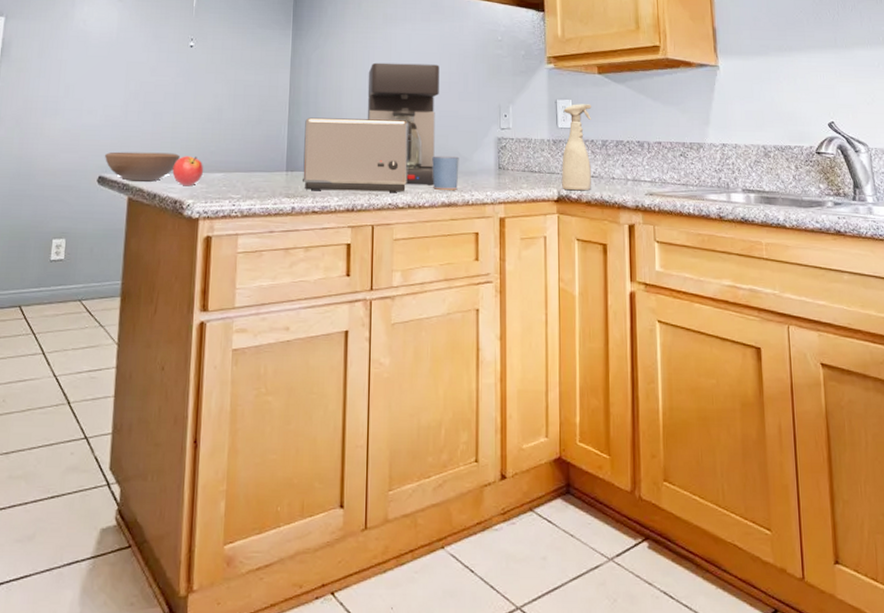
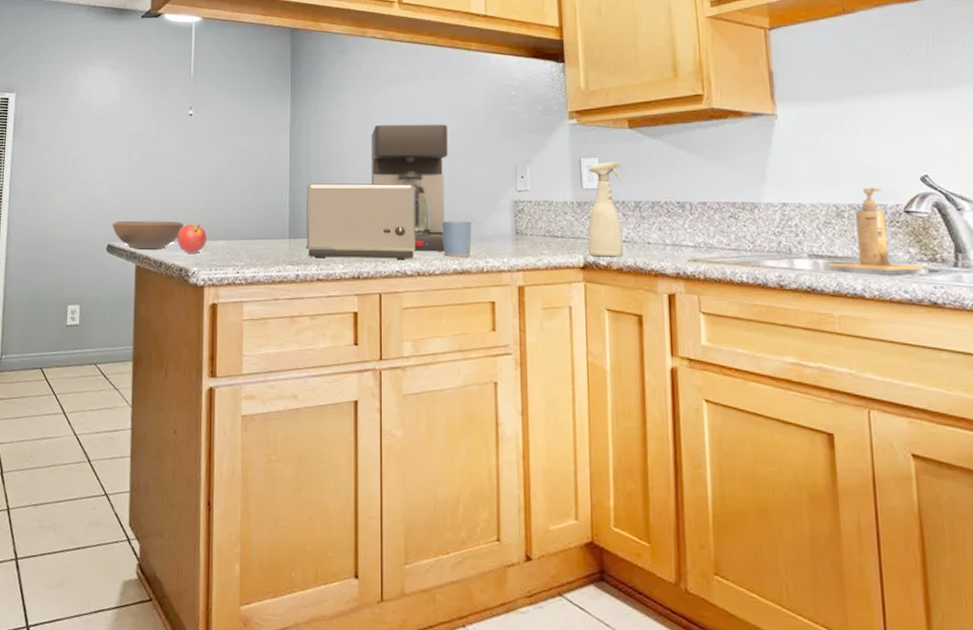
soap dispenser: none [757,131,830,204] -> present [827,187,923,271]

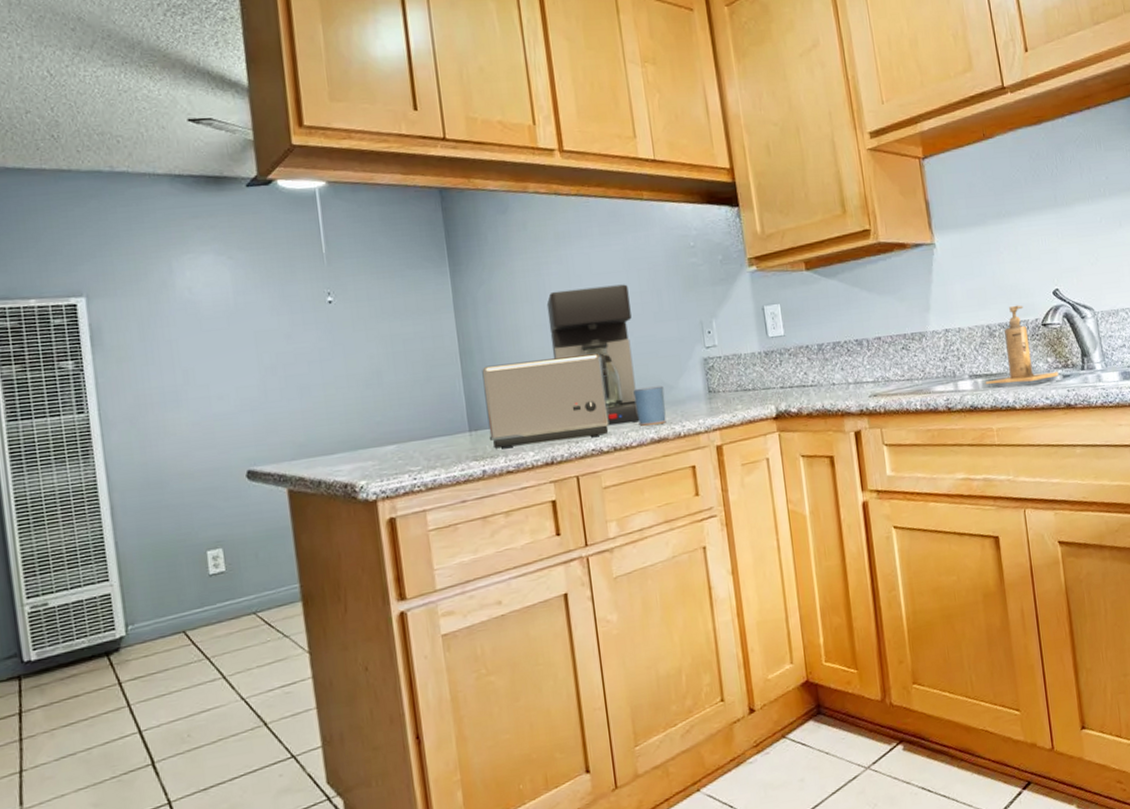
bowl: present [112,220,183,251] -> none [248,430,341,471]
fruit: present [177,224,208,254] -> none [334,430,373,467]
spray bottle: present [588,162,623,257] -> none [772,306,811,405]

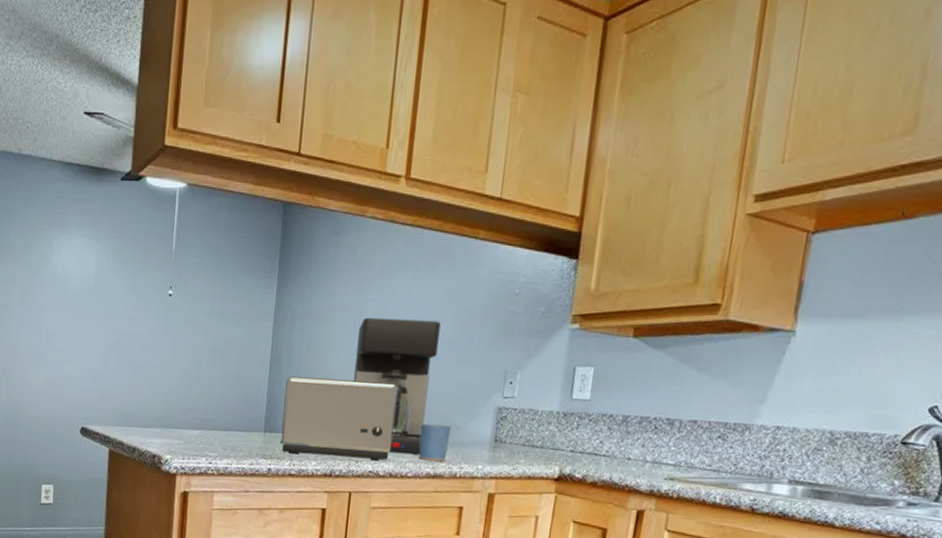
soap dispenser: present [985,305,1059,384] -> none [805,415,903,503]

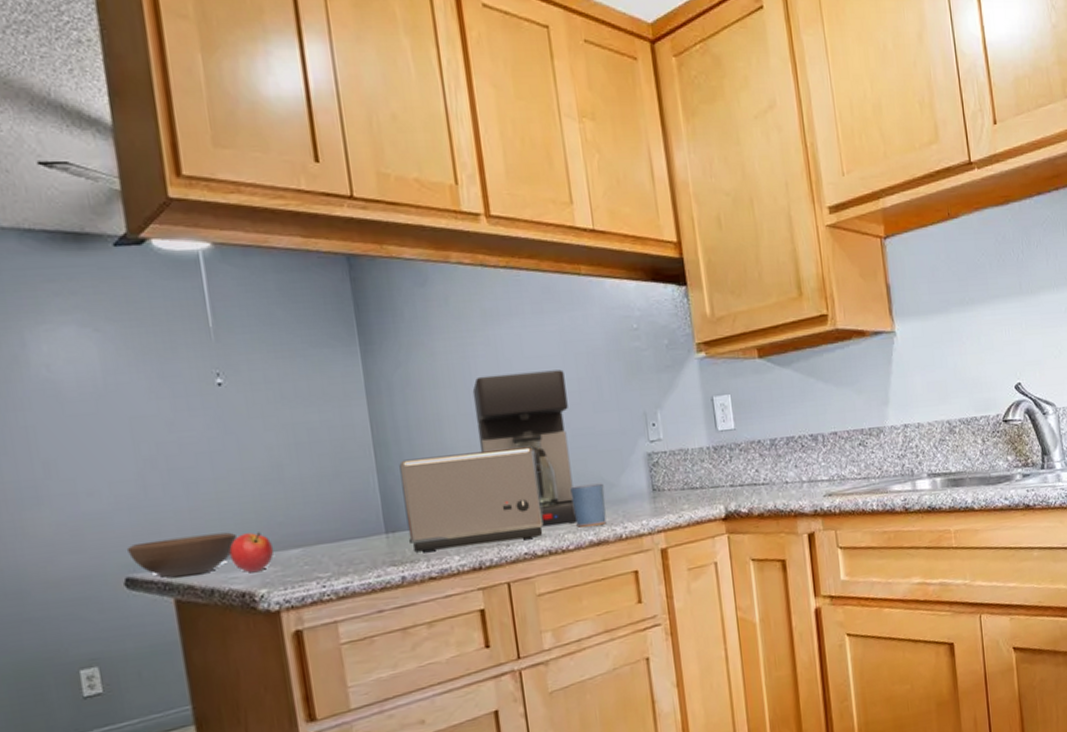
bowl: none [86,404,158,436] -> present [126,532,237,579]
fruit: none [151,411,182,442] -> present [229,532,274,573]

